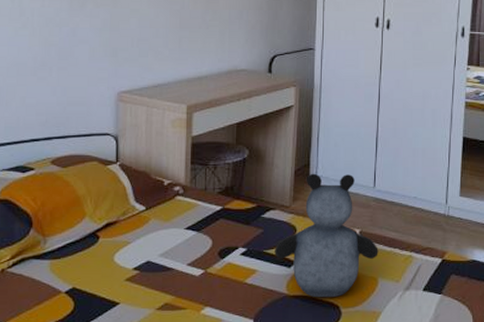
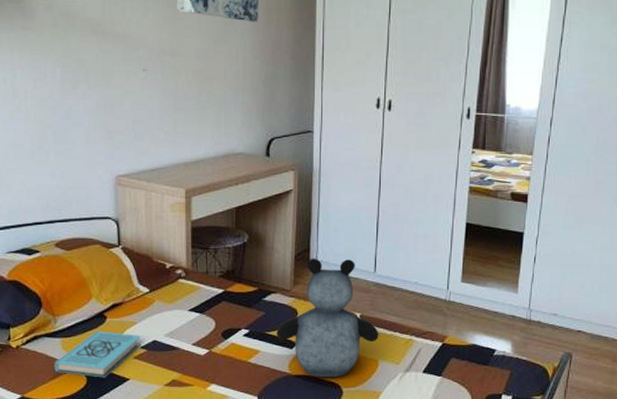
book: none [40,251,135,303] -> present [54,331,142,378]

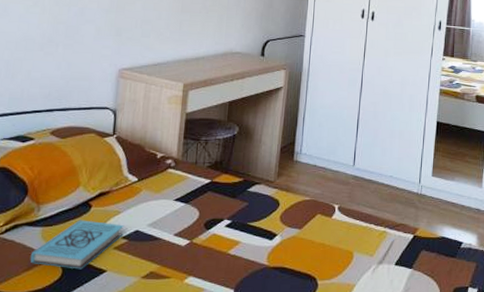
teddy bear: present [277,258,379,377] -> none [258,151,355,269]

